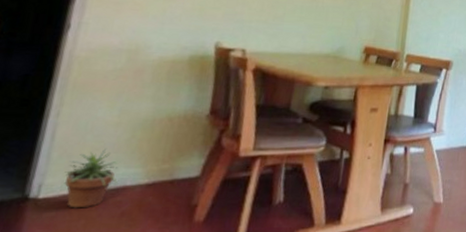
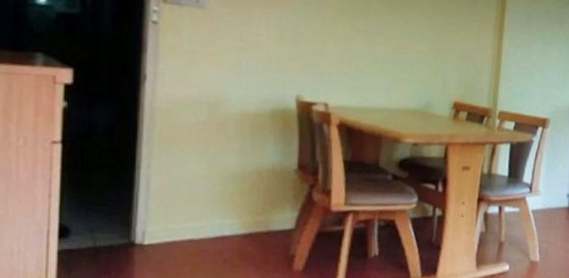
potted plant: present [60,148,121,208] -> none [163,199,216,255]

